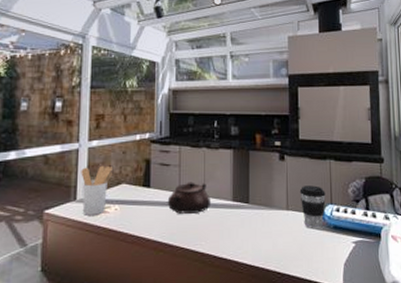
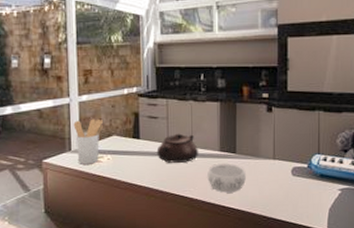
decorative bowl: none [220,214,259,247] -> present [207,164,246,193]
coffee cup: present [299,185,326,227] -> none [286,136,313,175]

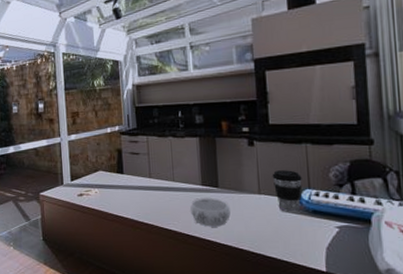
utensil holder: present [73,119,103,164] -> none [64,155,90,197]
teapot: present [156,133,198,163] -> none [139,168,180,197]
coffee cup: none [286,136,313,175] -> present [272,170,303,211]

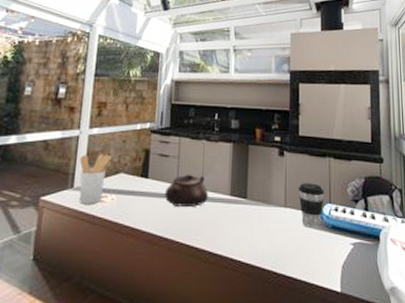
utensil holder: none [64,155,90,197] -> present [79,153,111,204]
teapot: none [139,168,180,197] -> present [164,174,208,207]
decorative bowl: present [190,198,231,227] -> none [216,210,256,243]

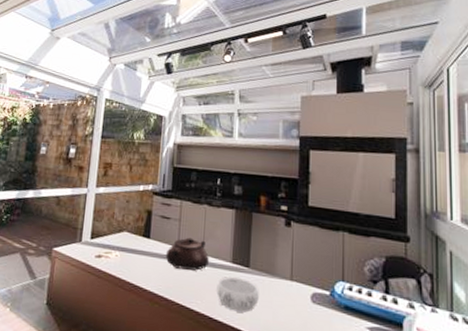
utensil holder: present [79,153,111,204] -> none [86,211,116,259]
decorative bowl: none [216,210,256,243] -> present [216,276,259,313]
coffee cup: present [298,183,324,226] -> none [306,257,336,304]

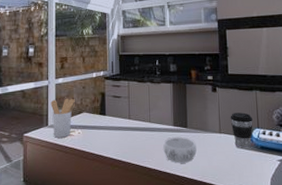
utensil holder: none [86,211,116,259] -> present [50,98,75,138]
teapot: present [165,237,209,271] -> none [120,110,155,137]
coffee cup: none [306,257,336,304] -> present [230,112,253,147]

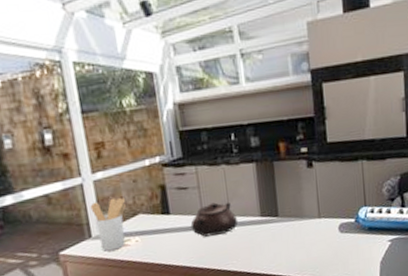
teapot: none [120,110,155,137] -> present [190,202,238,237]
decorative bowl: present [163,137,197,163] -> none [249,228,292,261]
coffee cup: present [230,112,253,147] -> none [331,189,359,232]

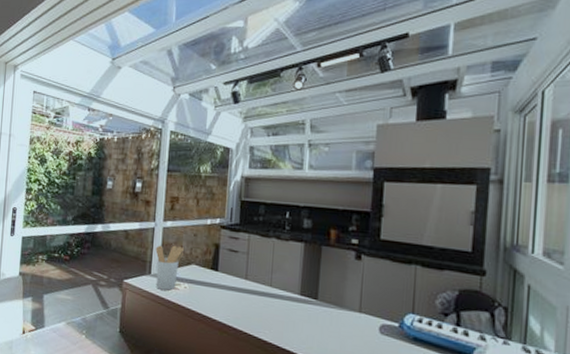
teapot: present [190,202,238,237] -> none [233,270,277,302]

